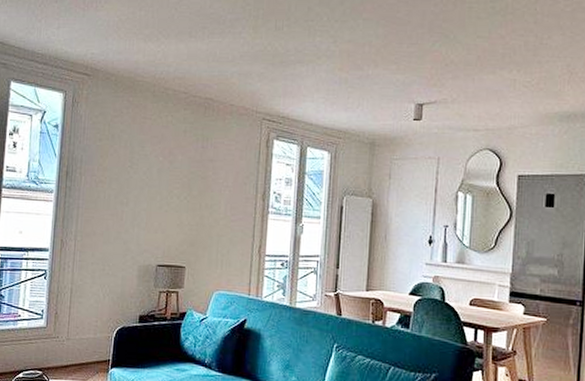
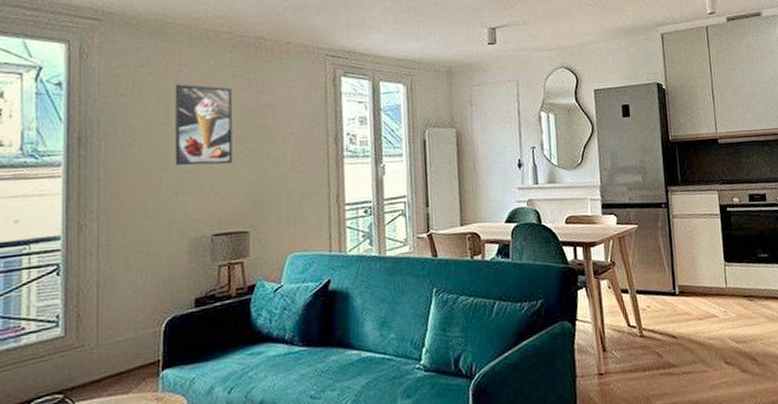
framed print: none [134,134,183,207] -> present [174,84,233,166]

